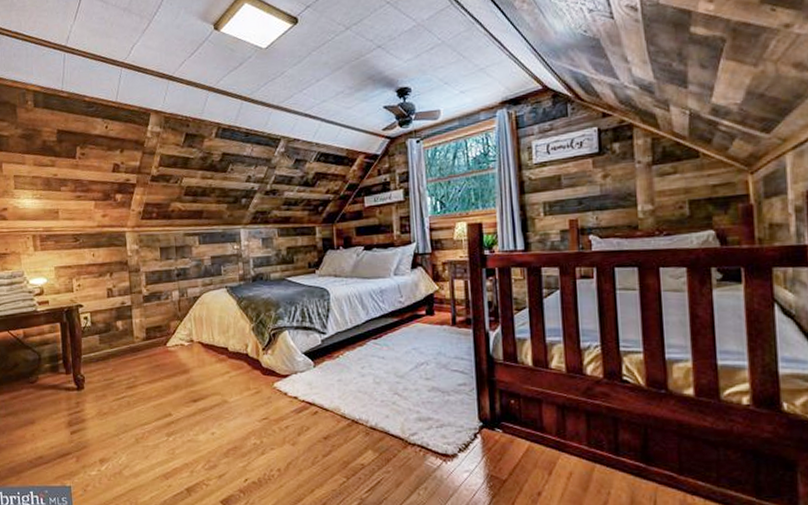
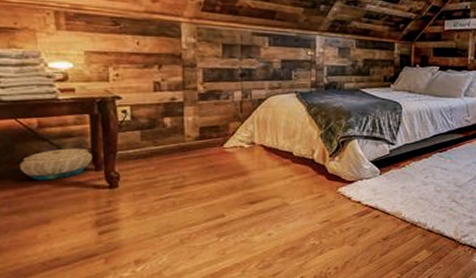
basket: none [12,354,64,385] -> present [20,148,93,180]

